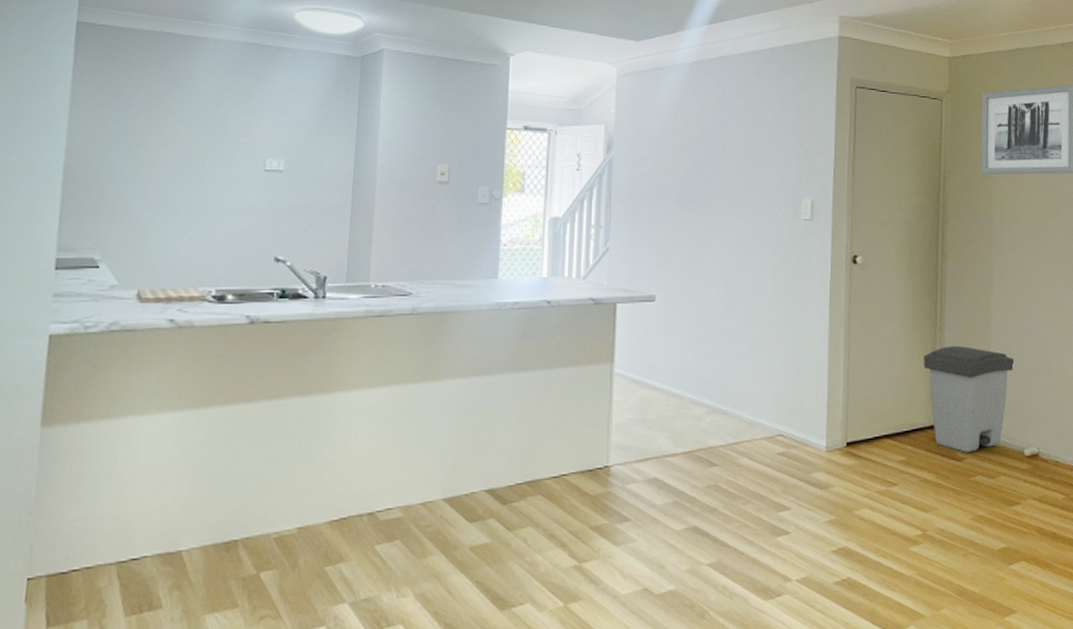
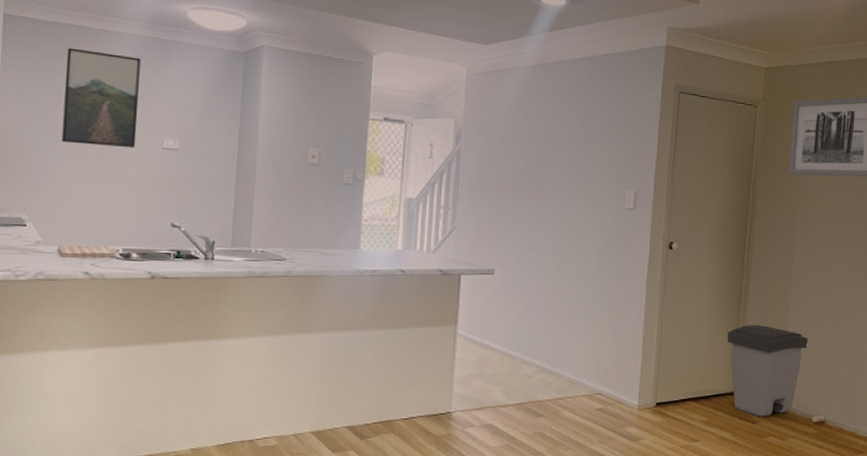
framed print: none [143,58,240,172] -> present [61,48,141,149]

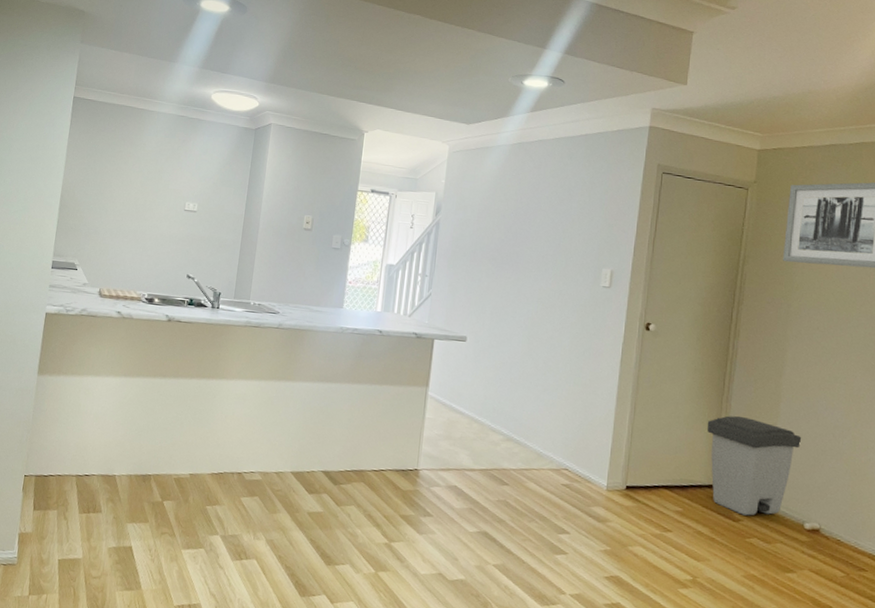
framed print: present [61,48,141,149] -> none [108,124,173,209]

